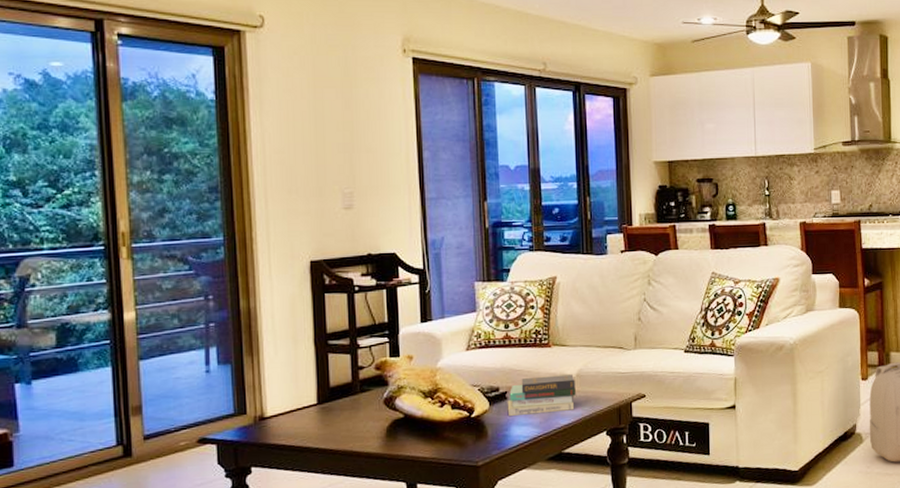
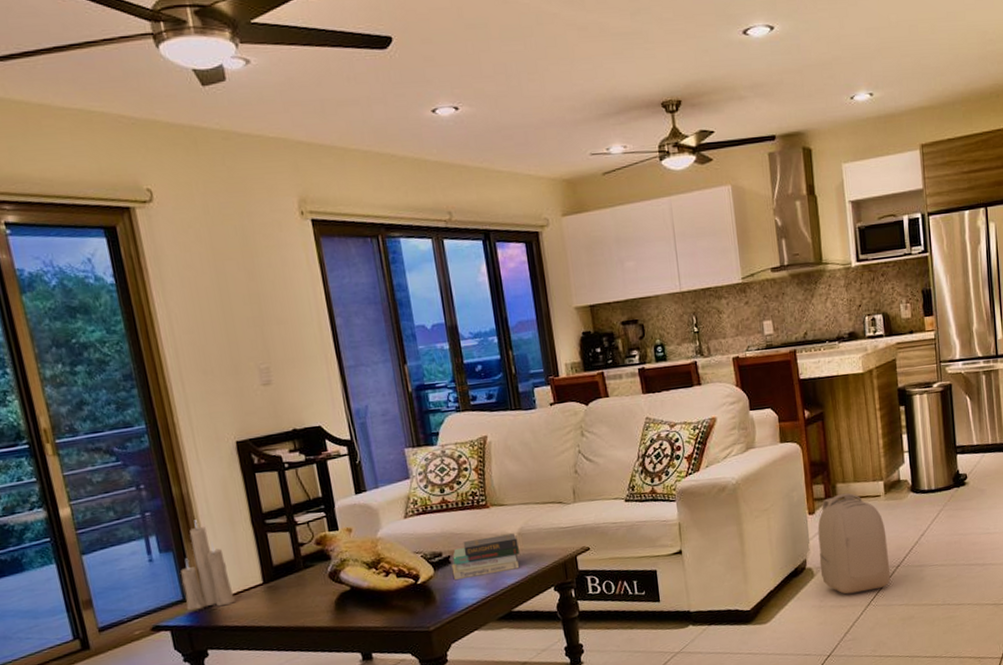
candle: none [236,334,288,426] -> present [181,520,236,611]

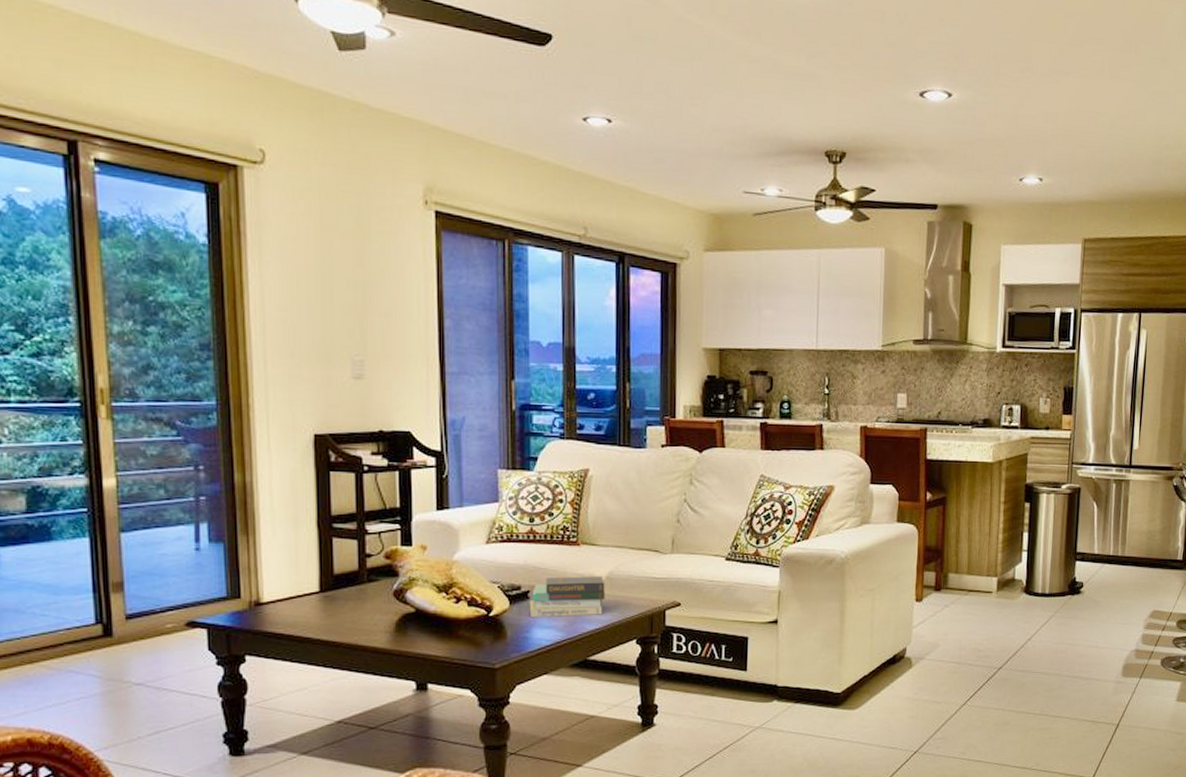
candle: present [181,520,236,611] -> none [229,512,287,611]
backpack: present [817,492,891,594] -> none [919,584,993,690]

